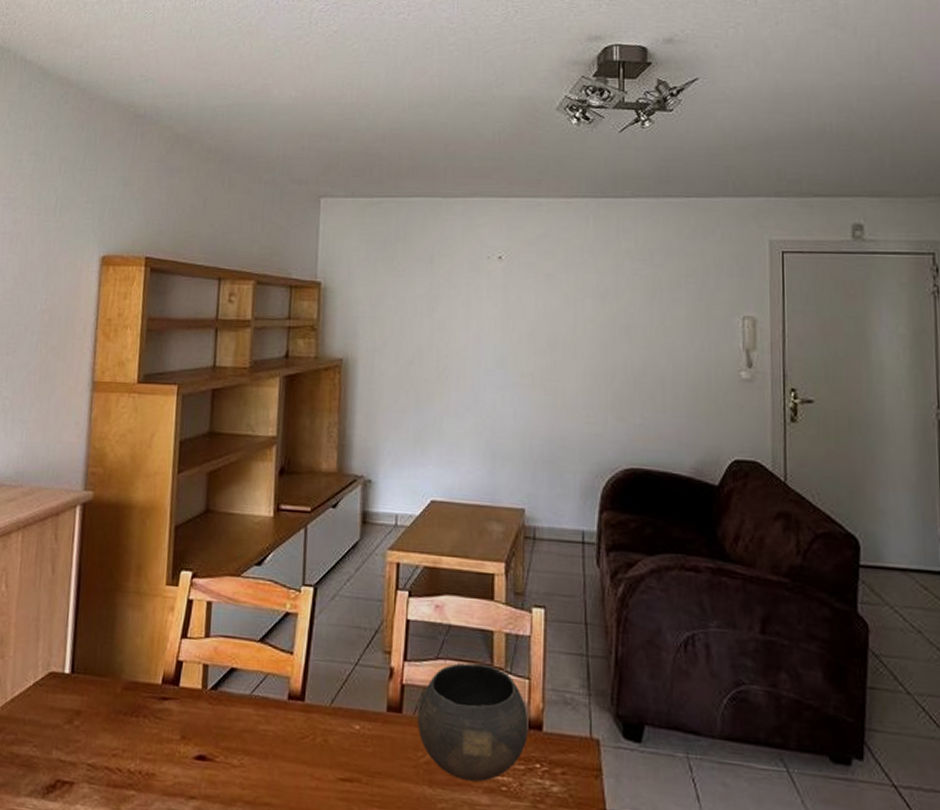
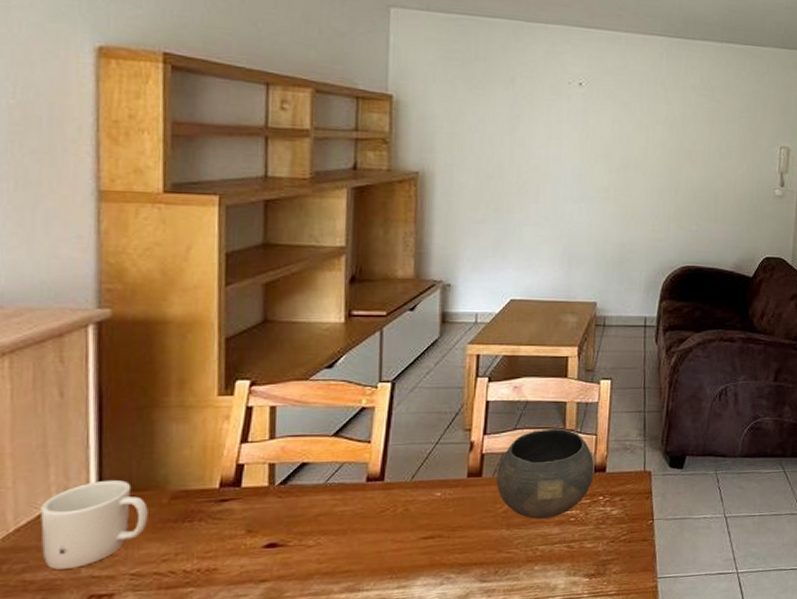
mug: none [27,660,106,748] -> present [40,479,148,570]

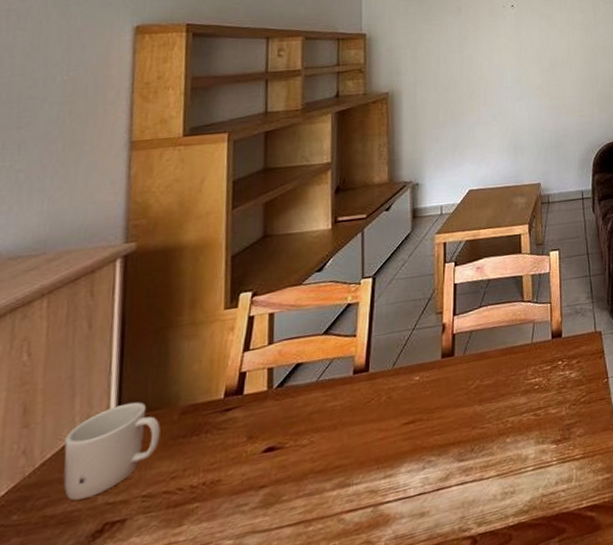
bowl: present [496,428,595,519] -> none [467,300,552,392]

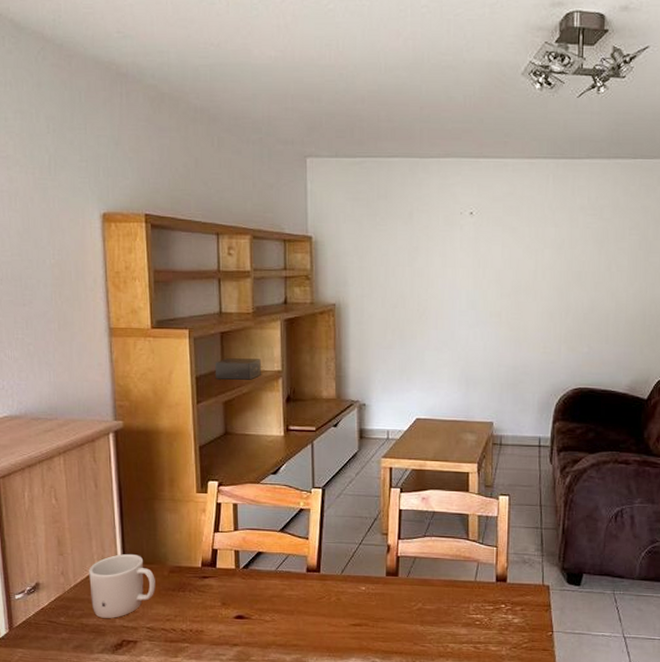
decorative box: none [255,153,309,180] -> present [214,358,261,380]

